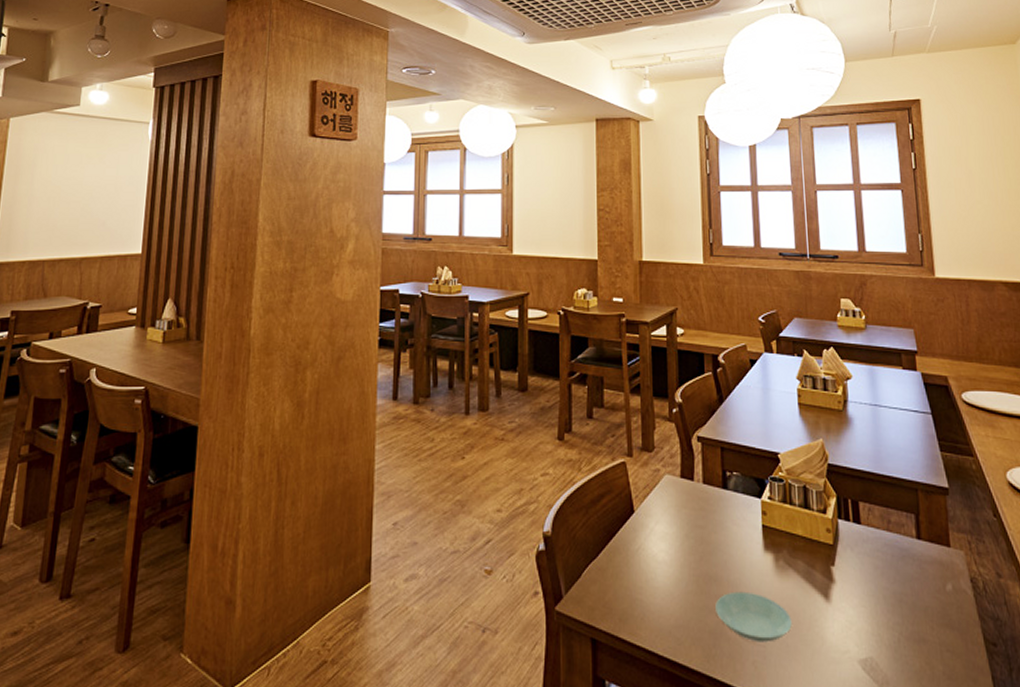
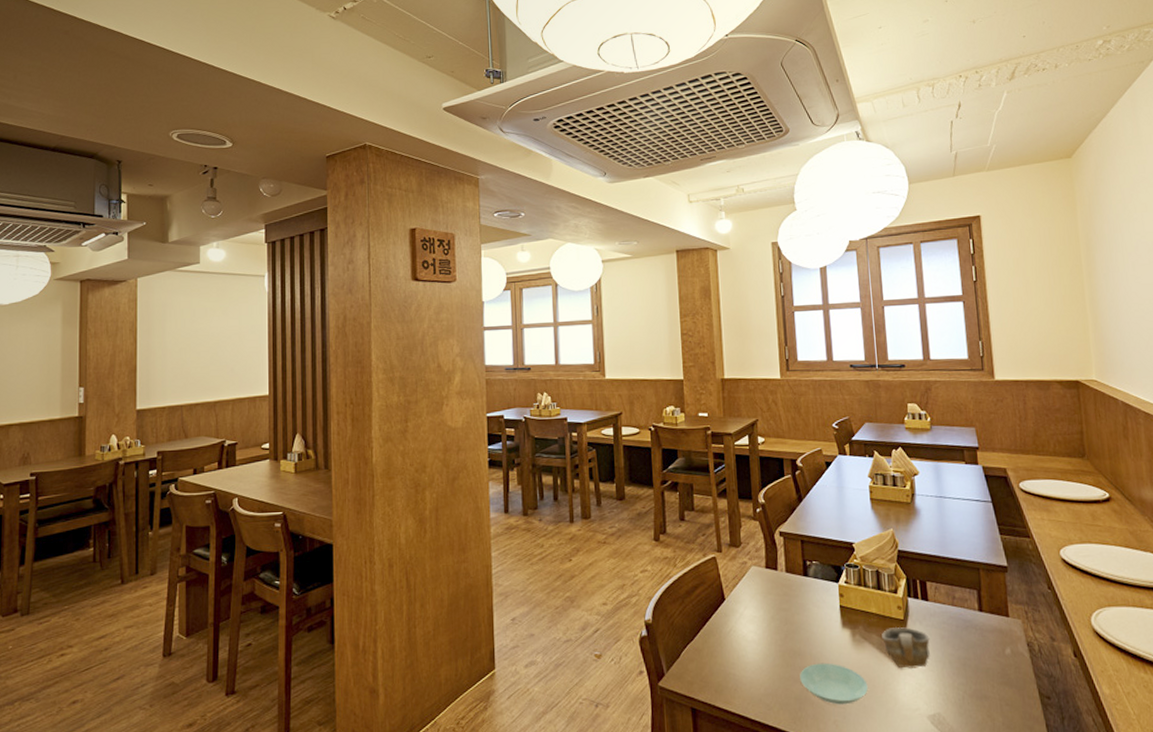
cup: none [808,554,862,603] -> present [882,627,930,669]

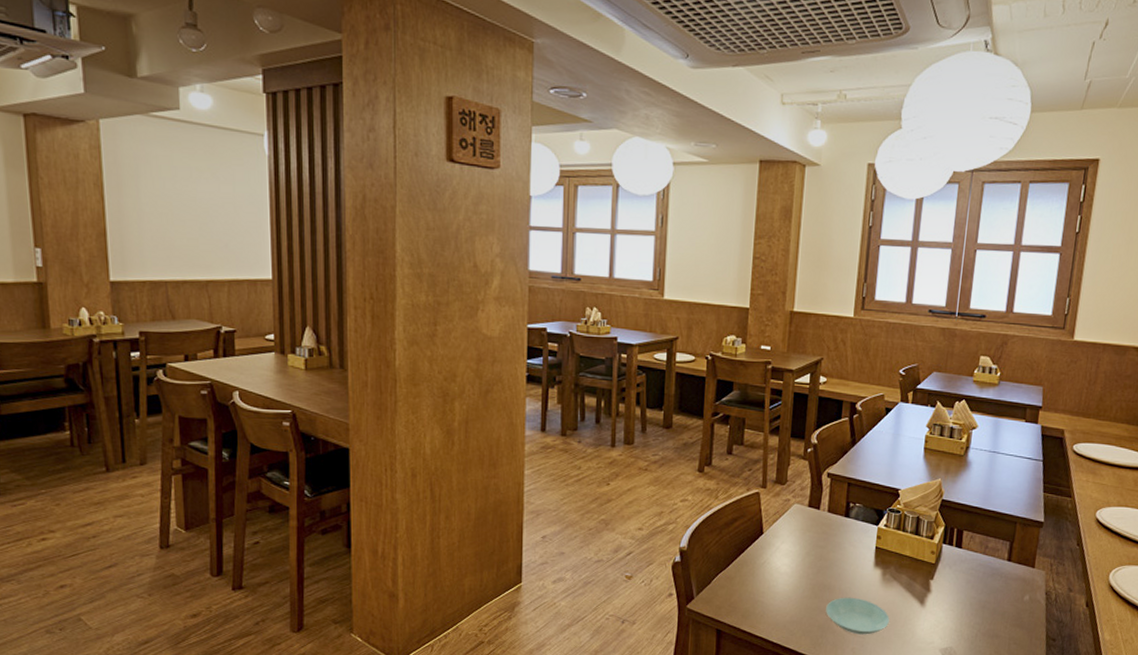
cup: present [882,627,930,669] -> none [911,570,956,607]

